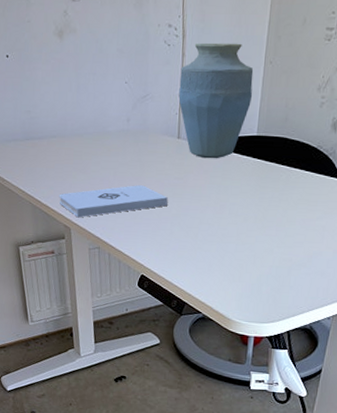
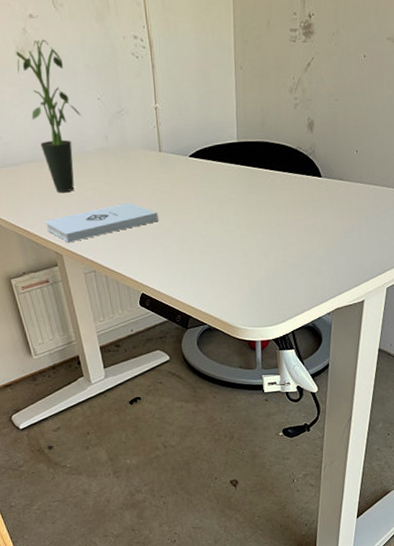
potted plant: none [54,22,108,169] -> present [16,39,82,192]
vase: present [178,42,254,159] -> none [152,50,228,170]

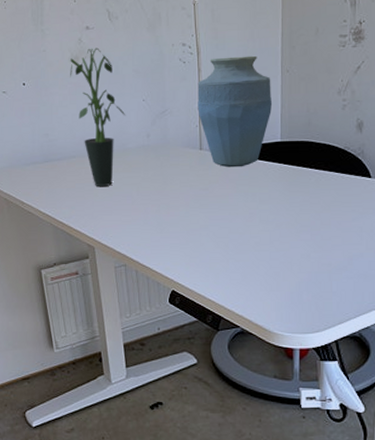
notepad: present [45,203,158,243] -> none [81,199,194,236]
vase: none [152,50,228,170] -> present [198,55,273,168]

